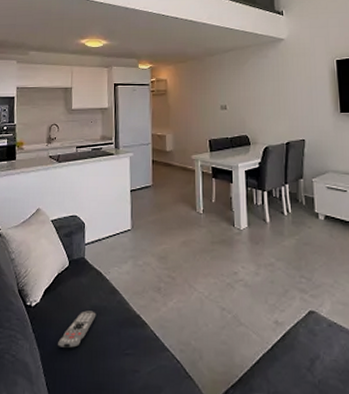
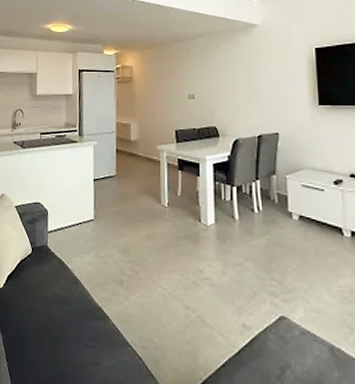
remote control: present [58,310,96,349] -> none [20,299,58,336]

